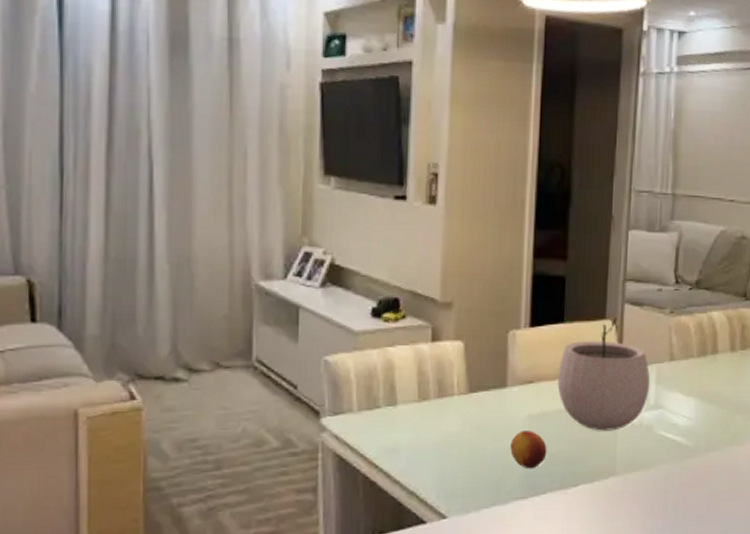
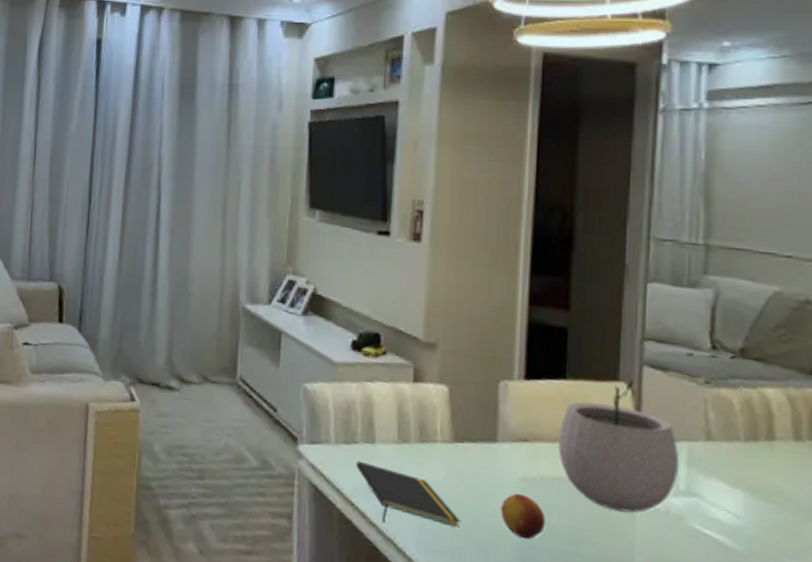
notepad: none [379,424,477,479] -> present [356,460,461,528]

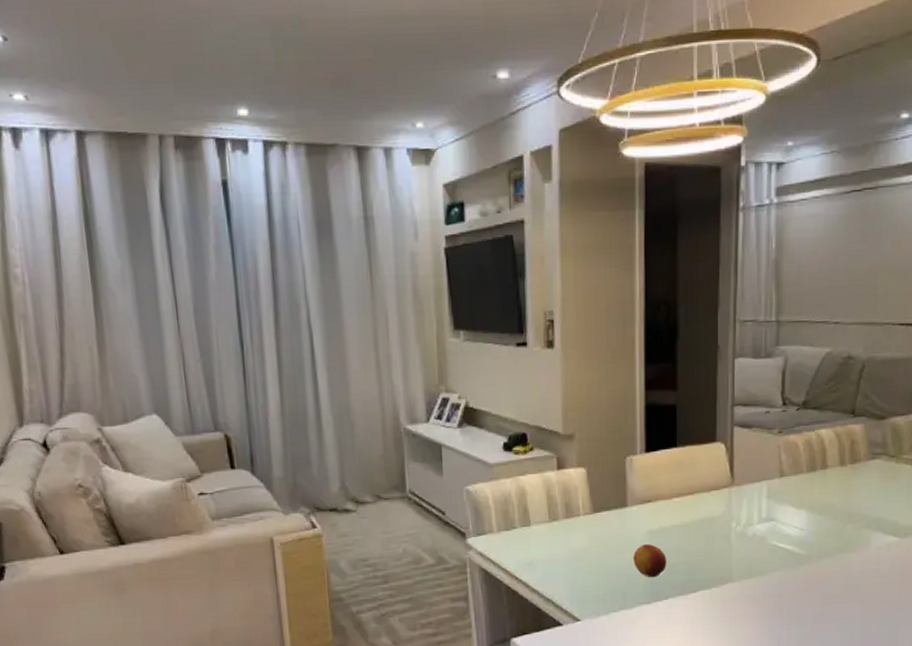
notepad: present [356,460,461,528] -> none [516,542,604,588]
plant pot: present [558,377,680,513] -> none [673,439,762,543]

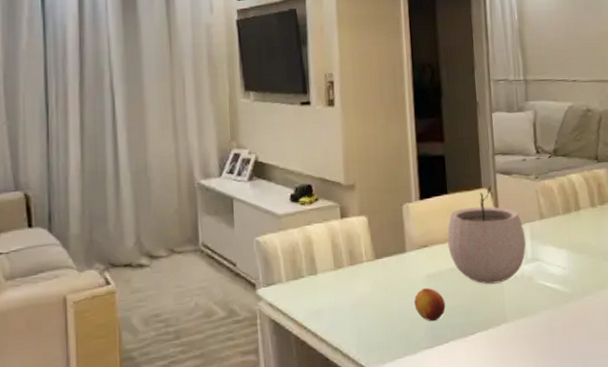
plant pot: none [673,439,762,543] -> present [447,185,526,285]

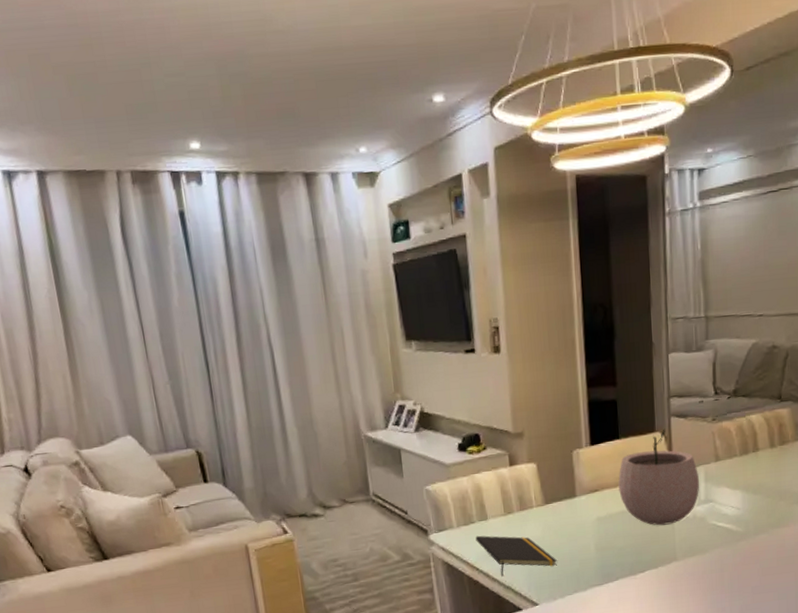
notepad: none [304,291,388,337] -> present [475,535,558,577]
fruit: present [414,288,446,322] -> none [584,530,616,562]

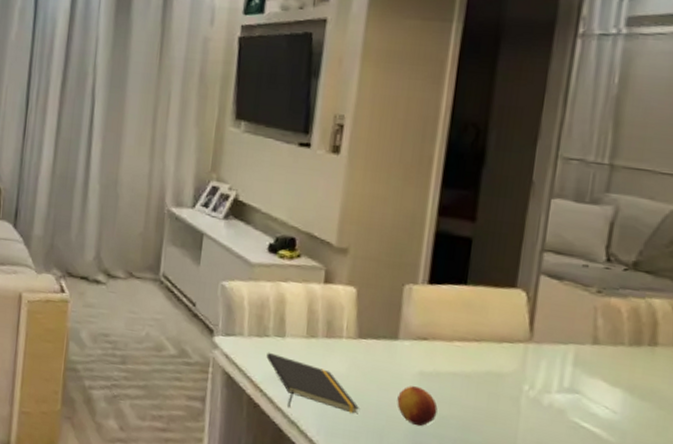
fruit: none [584,530,616,562] -> present [397,386,438,427]
plant pot: present [618,428,700,526] -> none [454,284,566,406]

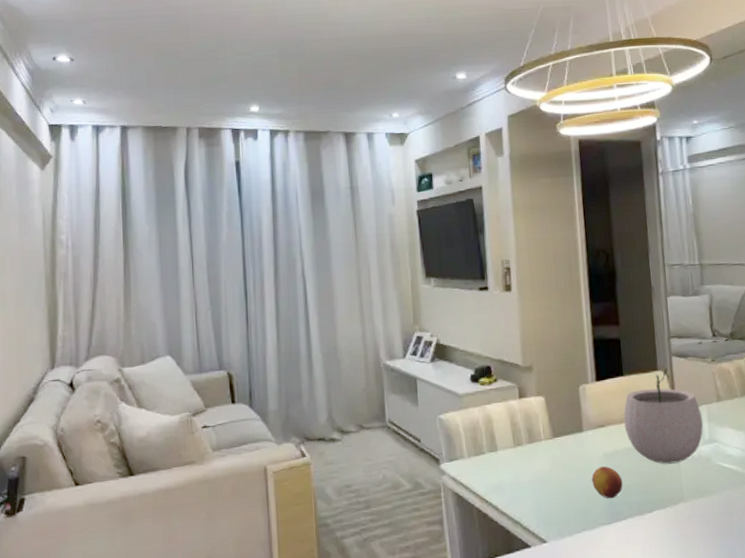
notepad: present [266,352,360,415] -> none [485,466,566,511]
plant pot: none [454,284,566,406] -> present [623,367,703,464]

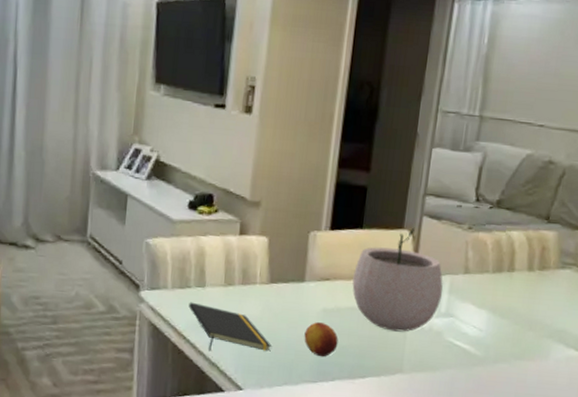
notepad: none [485,466,566,511] -> present [188,302,273,352]

